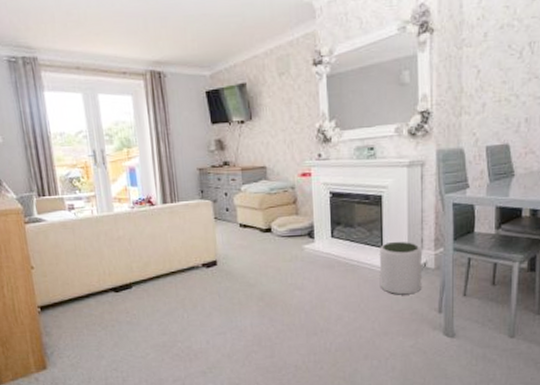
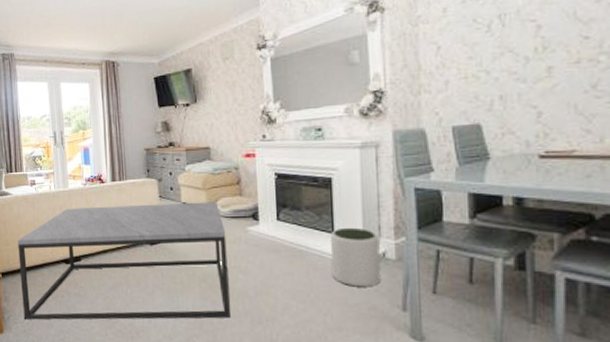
coffee table: none [57,221,287,353] -> present [17,202,230,320]

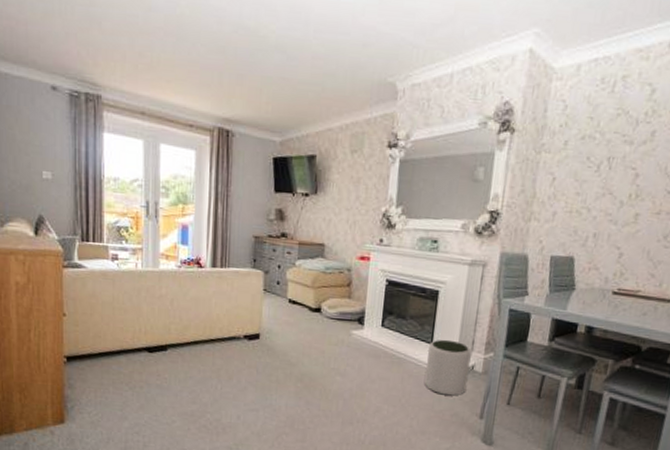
coffee table: present [17,202,230,320] -> none [90,291,329,419]

